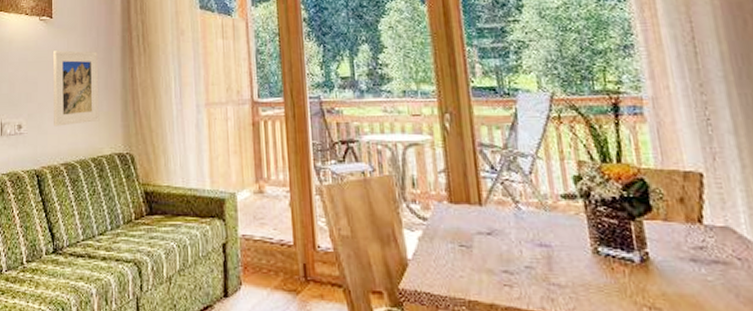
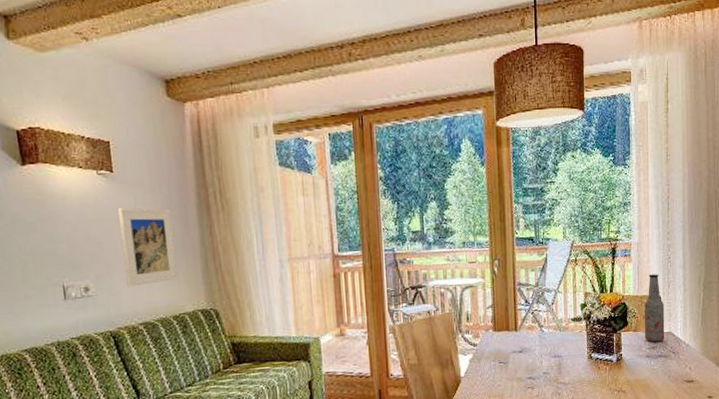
bottle: none [676,141,720,240] -> present [644,274,665,342]

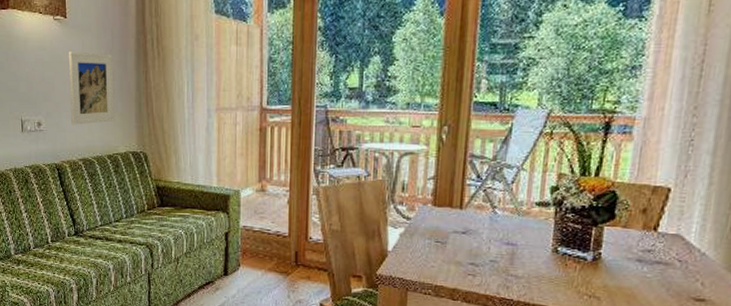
bottle: present [644,274,665,342] -> none [637,159,675,245]

